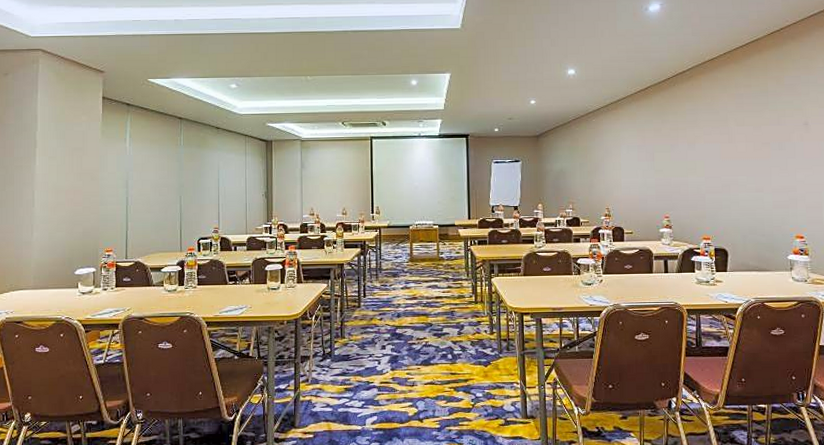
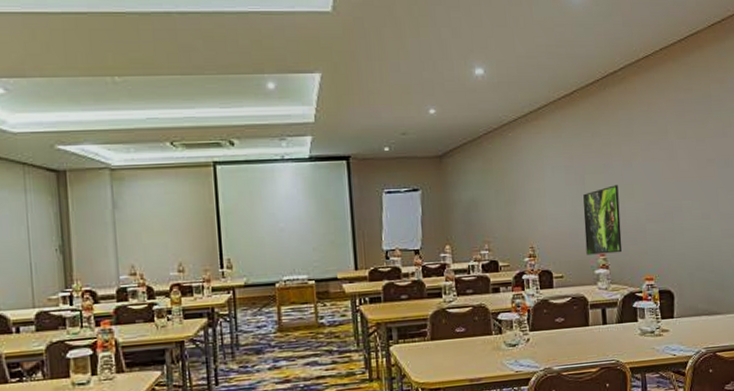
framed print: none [652,162,684,217] -> present [583,185,623,255]

